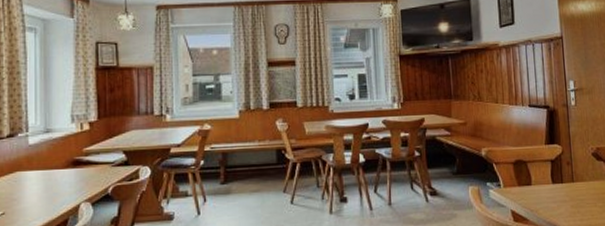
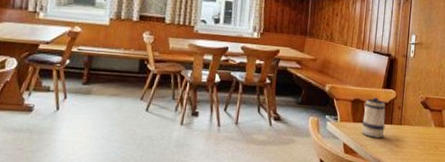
beer mug: none [528,155,556,201] -> present [361,97,386,138]

